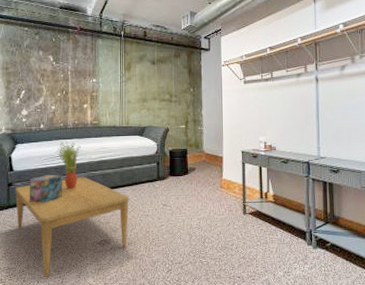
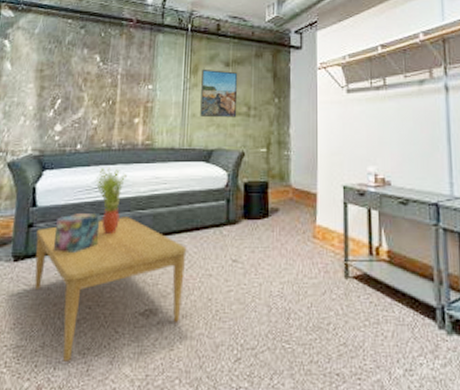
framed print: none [134,66,162,103] -> present [200,68,238,118]

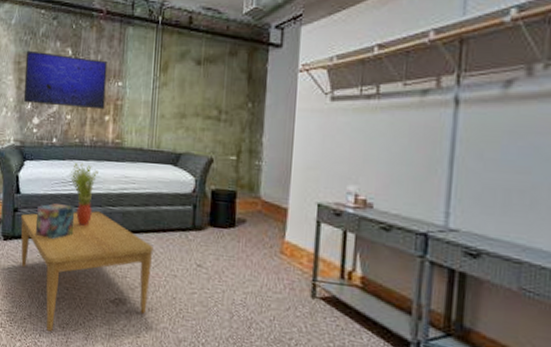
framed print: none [44,58,137,113] -> present [23,50,108,110]
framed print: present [200,68,238,118] -> none [169,66,210,121]

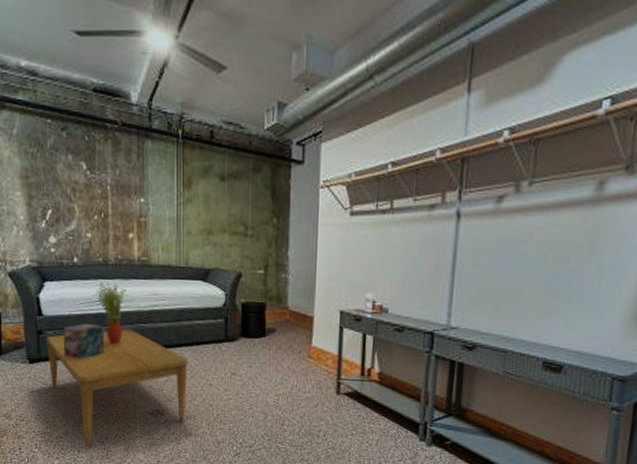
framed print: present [23,50,108,110] -> none [33,164,128,227]

